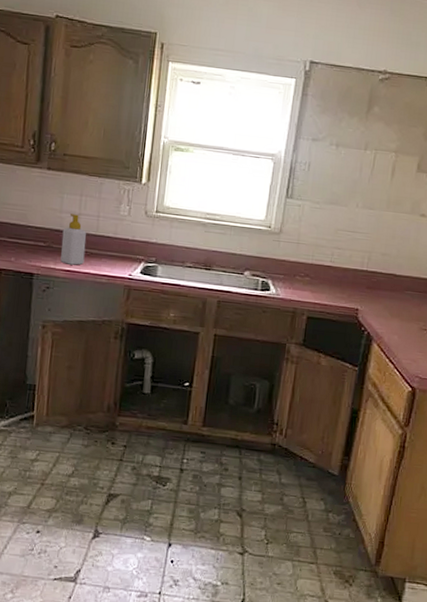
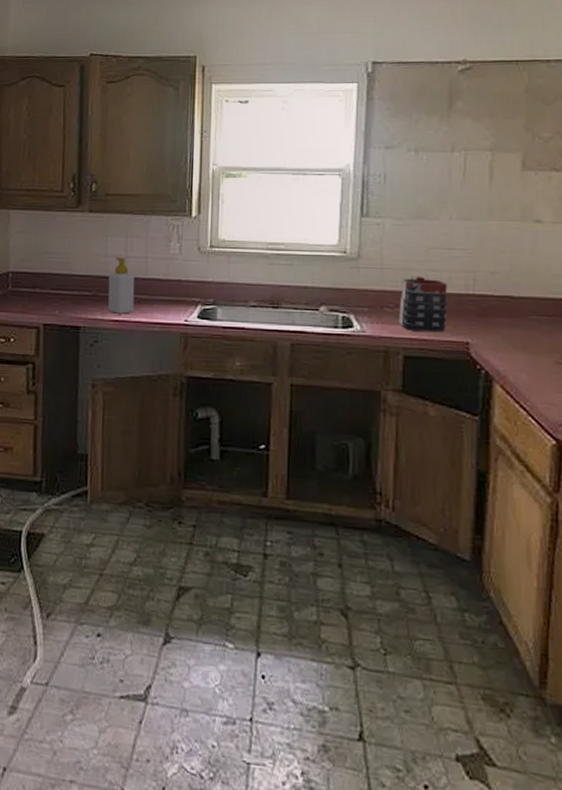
mug: none [307,251,348,299] -> present [399,275,448,332]

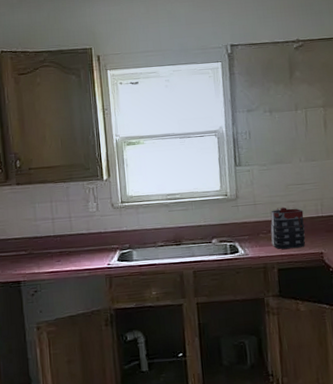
soap bottle: present [108,257,135,314] -> none [40,219,65,267]

